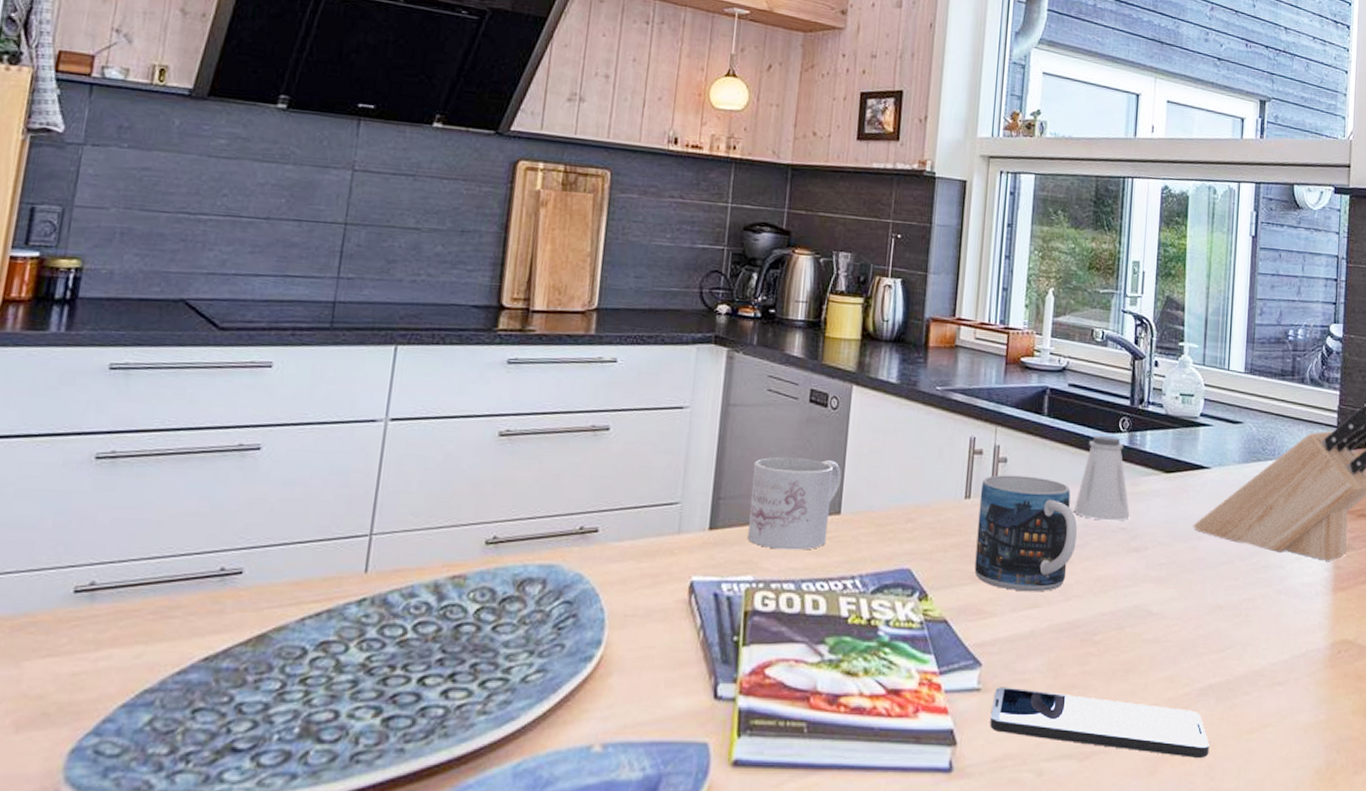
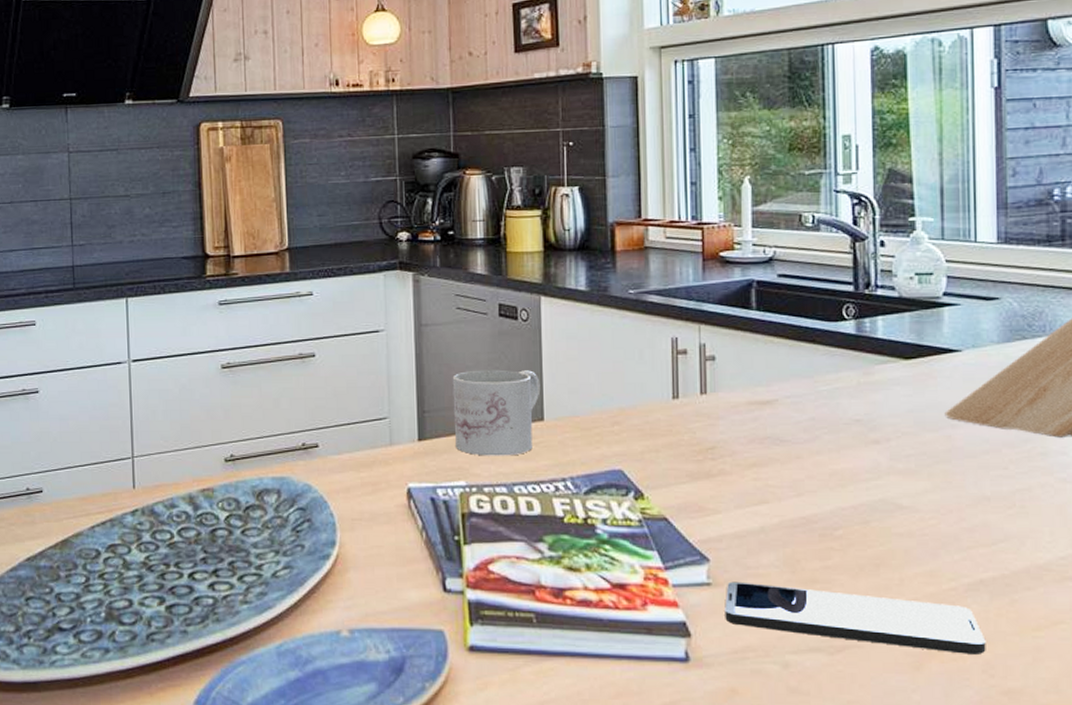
mug: present [974,475,1077,592] -> none [689,372,804,488]
saltshaker: present [1074,436,1130,521] -> none [798,326,865,414]

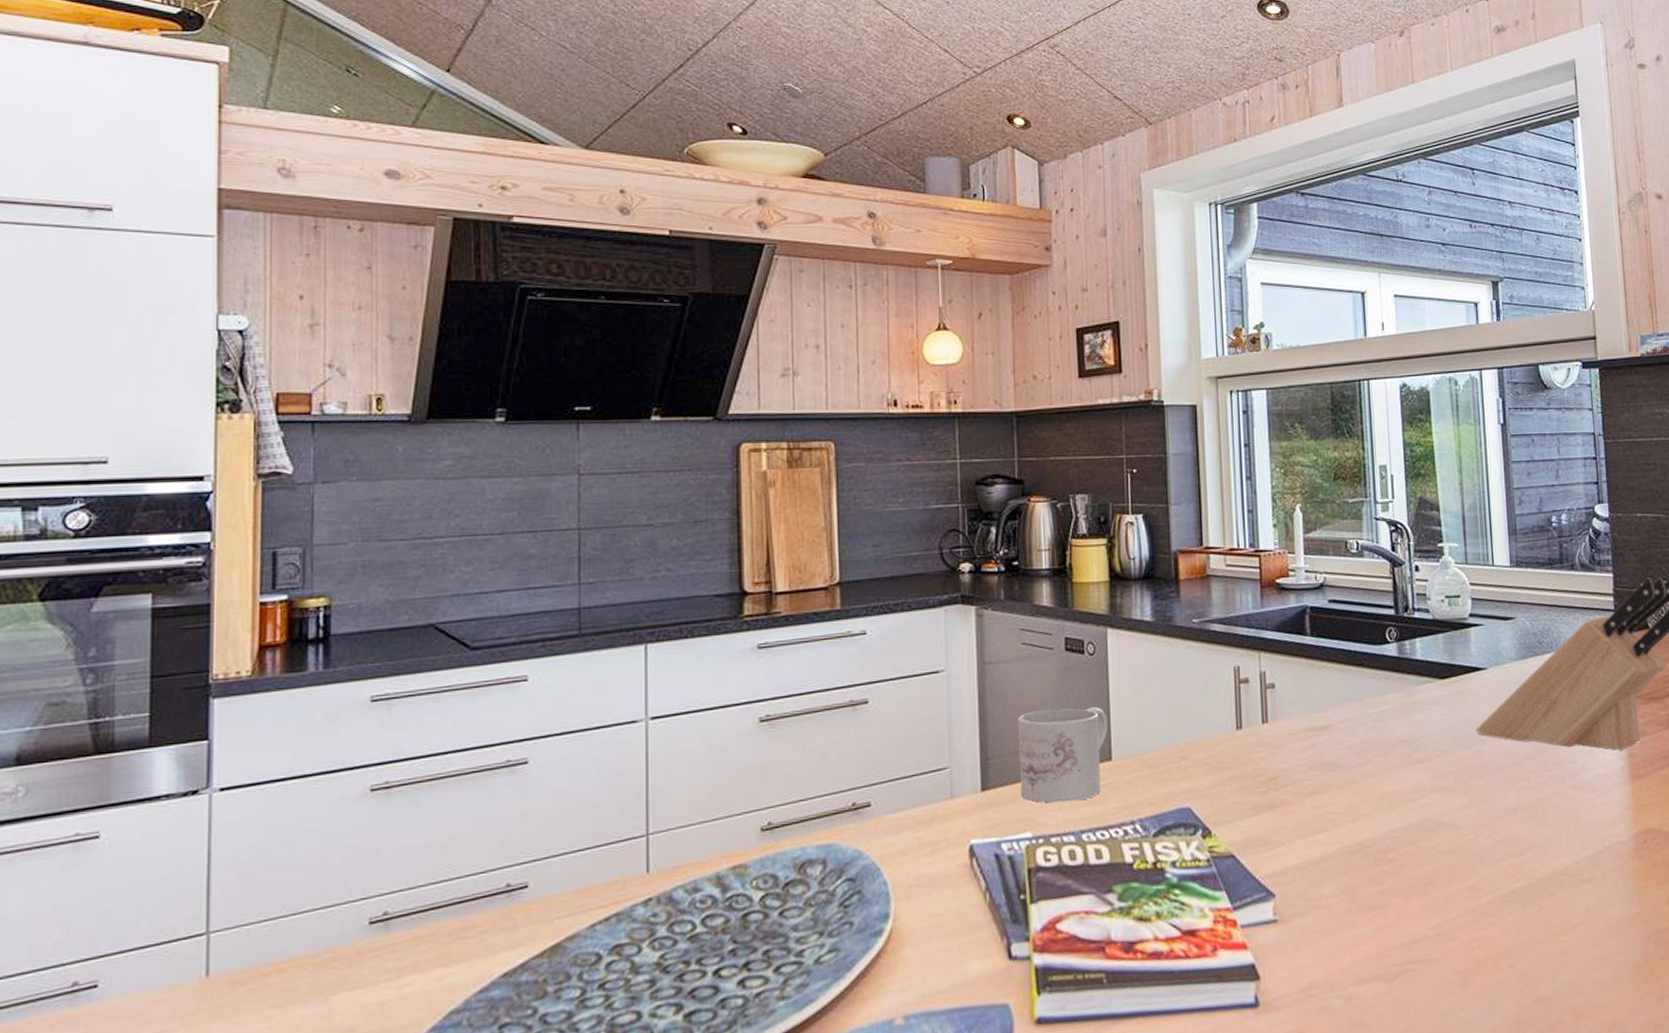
smartphone: present [725,581,986,654] -> none [1291,915,1521,967]

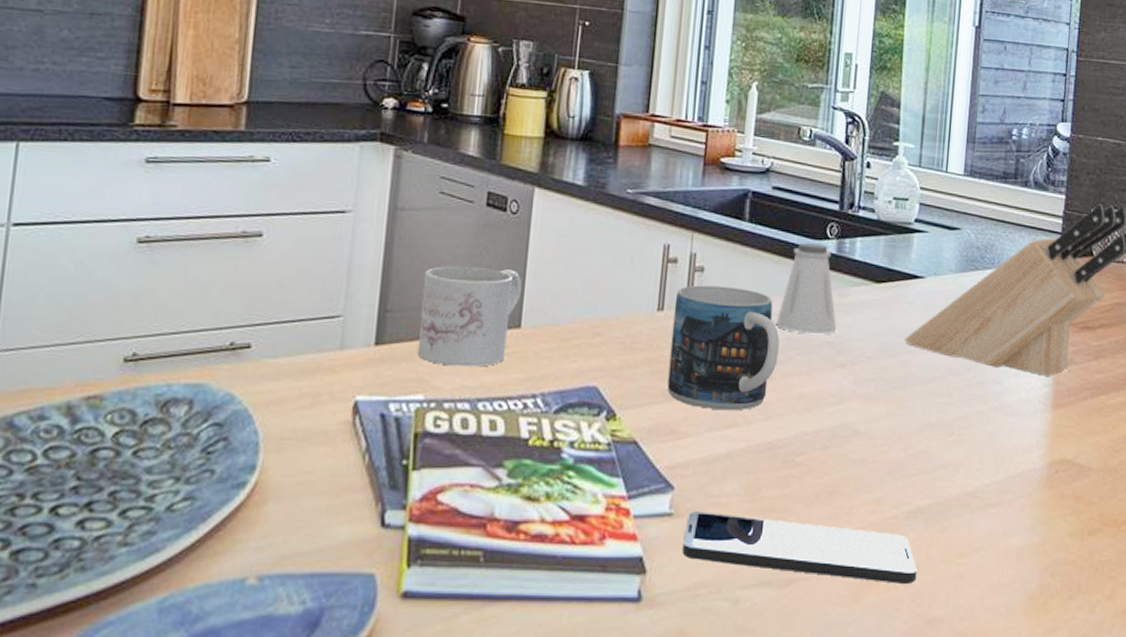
mug: none [1251,699,1357,817] -> present [667,285,780,411]
smartphone: none [1291,915,1521,967] -> present [682,511,917,584]
saltshaker: none [1350,649,1409,736] -> present [777,243,837,335]

